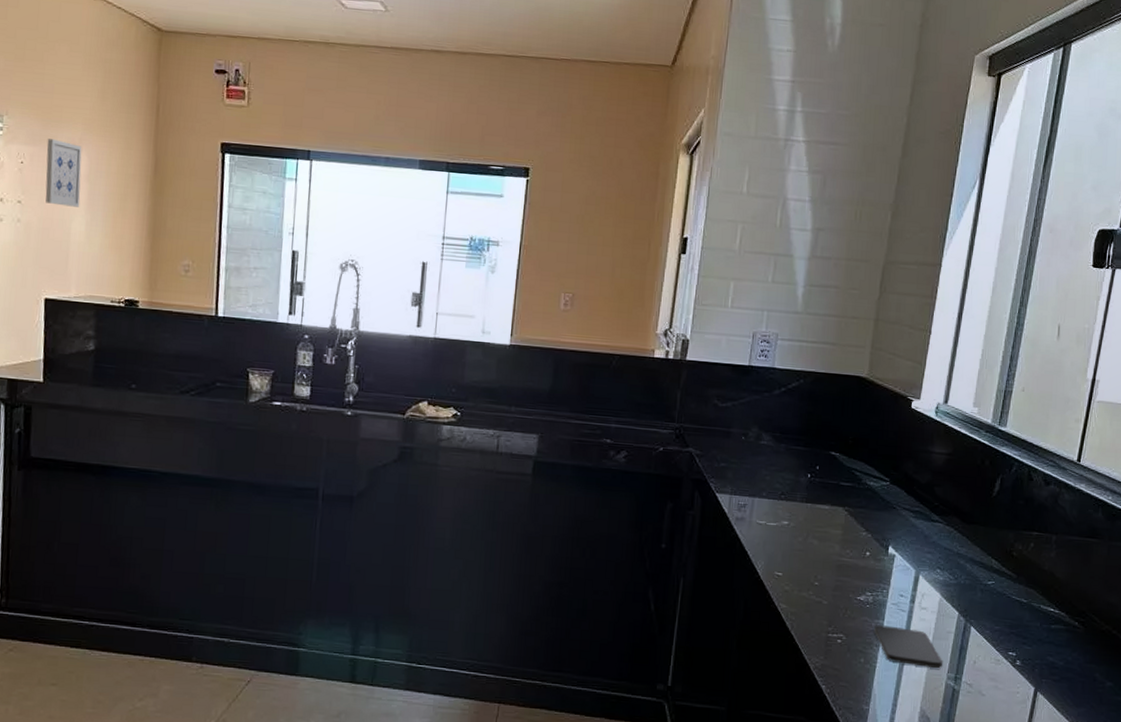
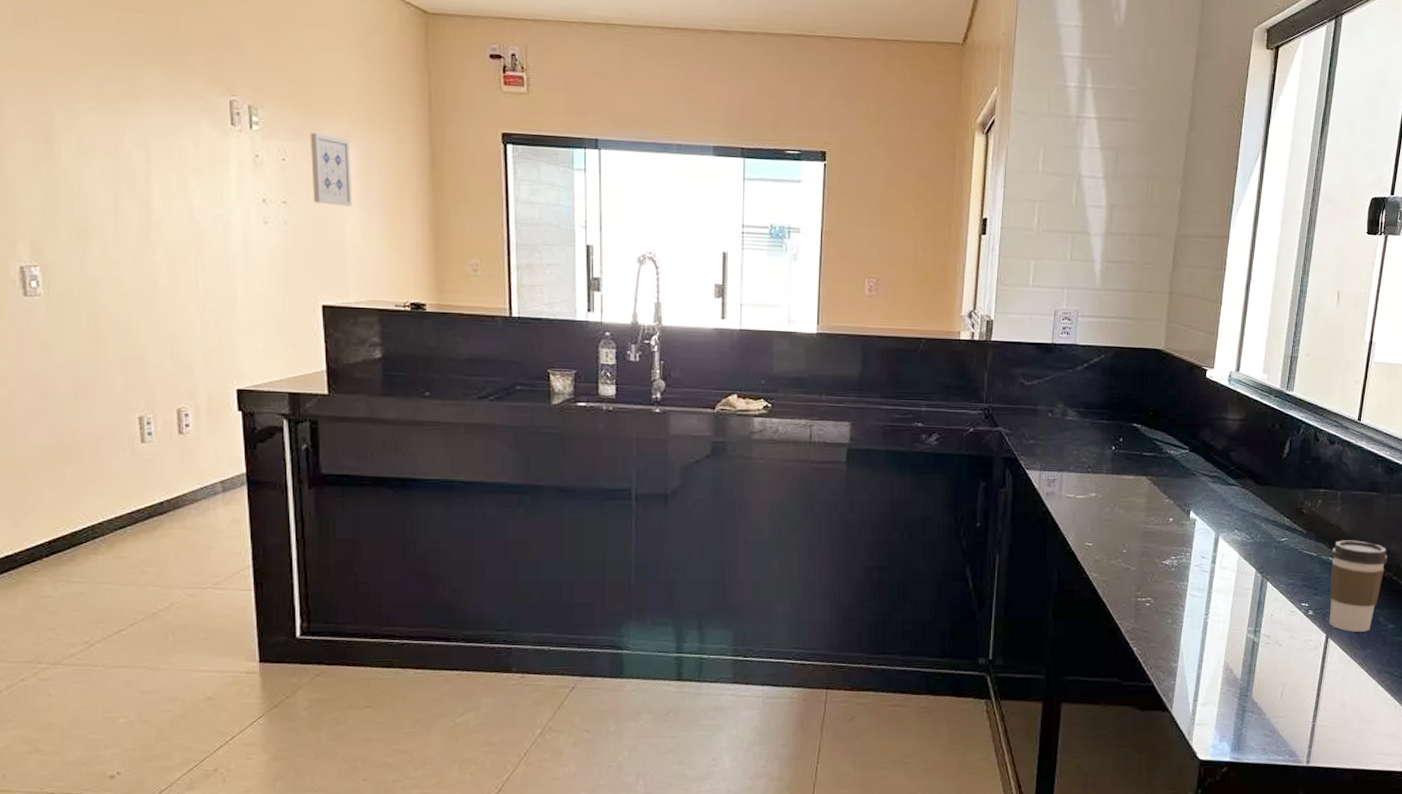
smartphone: present [874,625,943,669] -> none [1179,586,1244,624]
coffee cup: none [1038,587,1107,688] -> present [1329,540,1388,632]

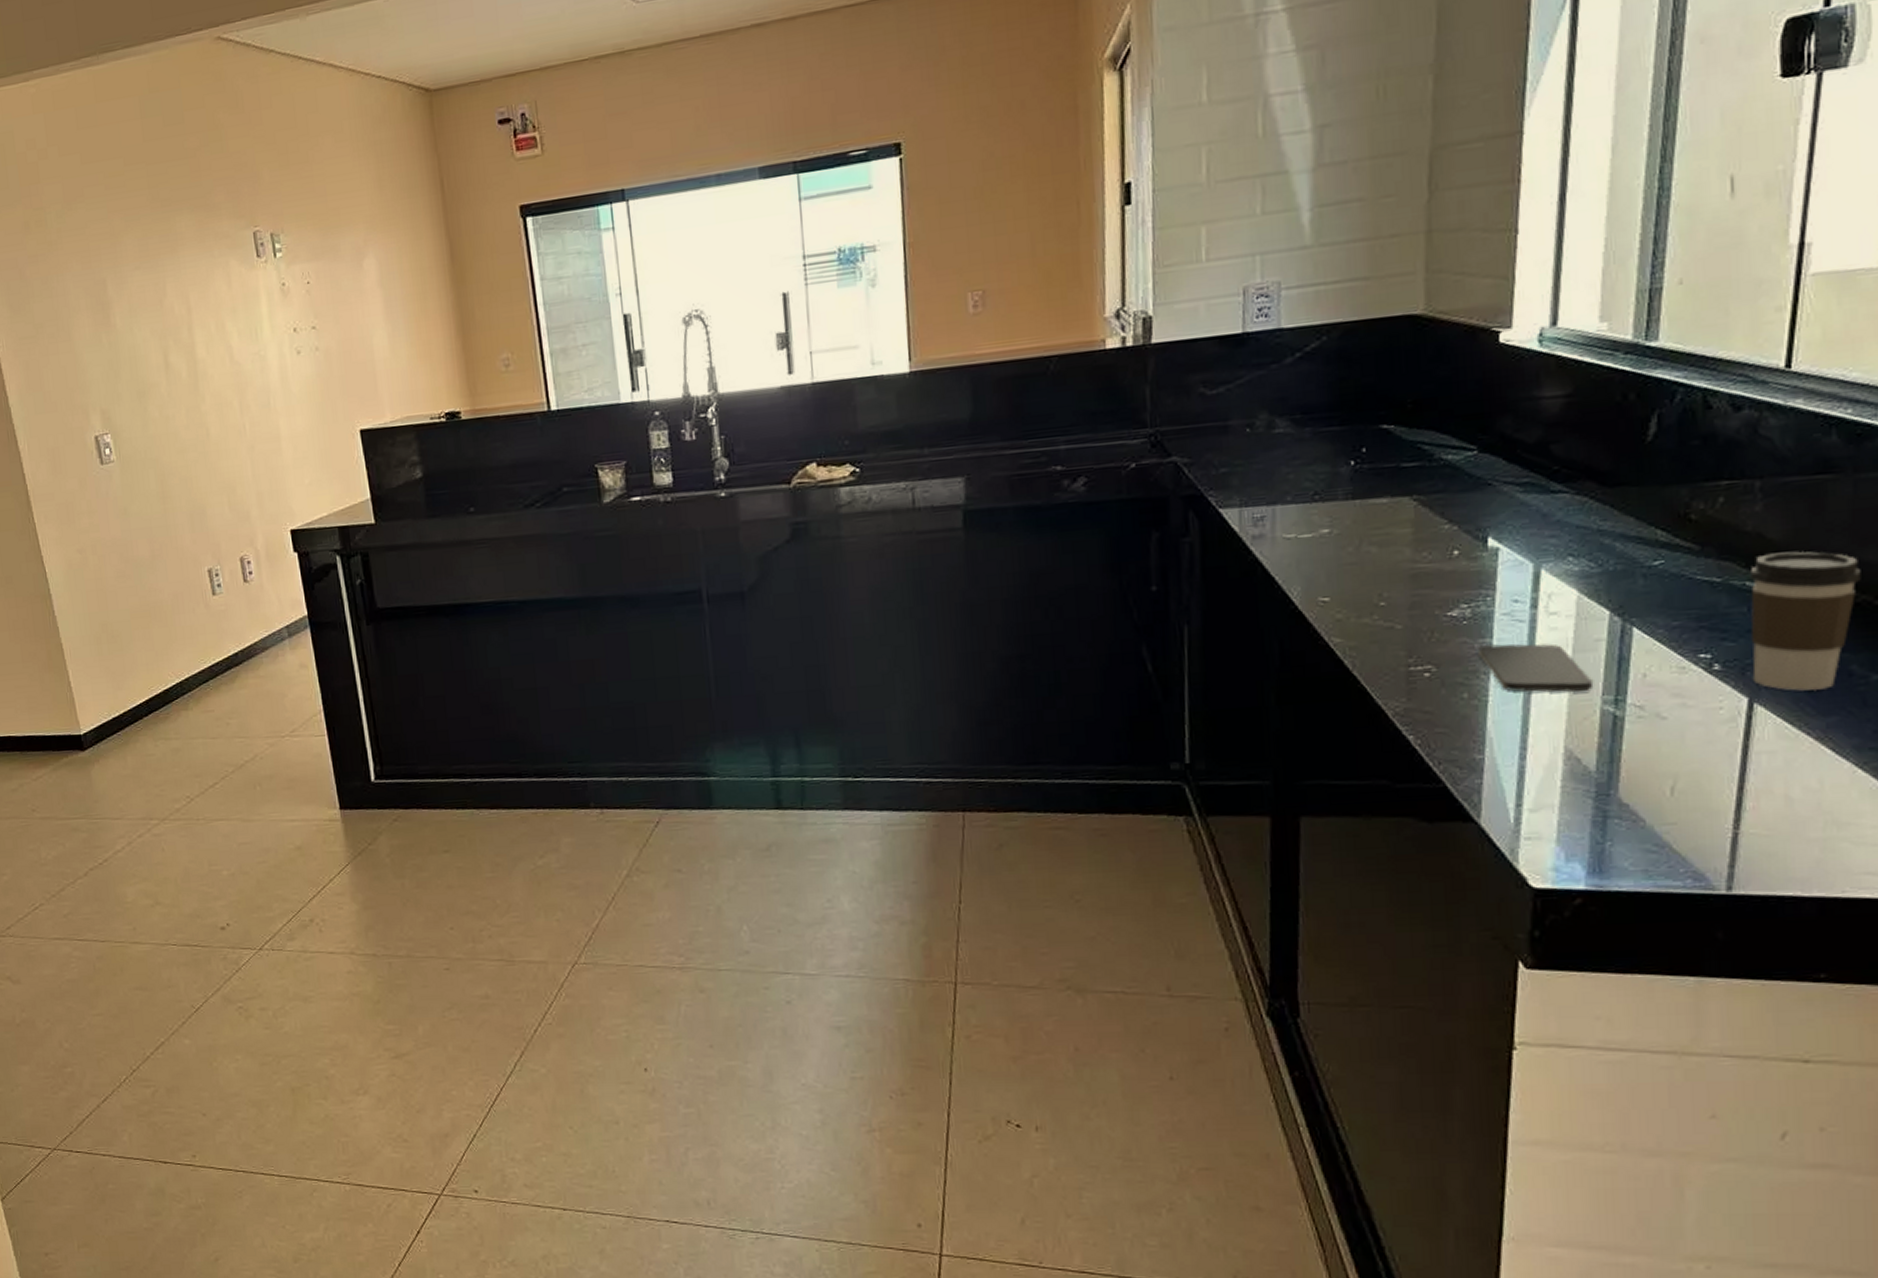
wall art: present [310,133,353,206] -> none [330,247,378,323]
smartphone: none [1179,586,1244,624] -> present [1479,644,1594,692]

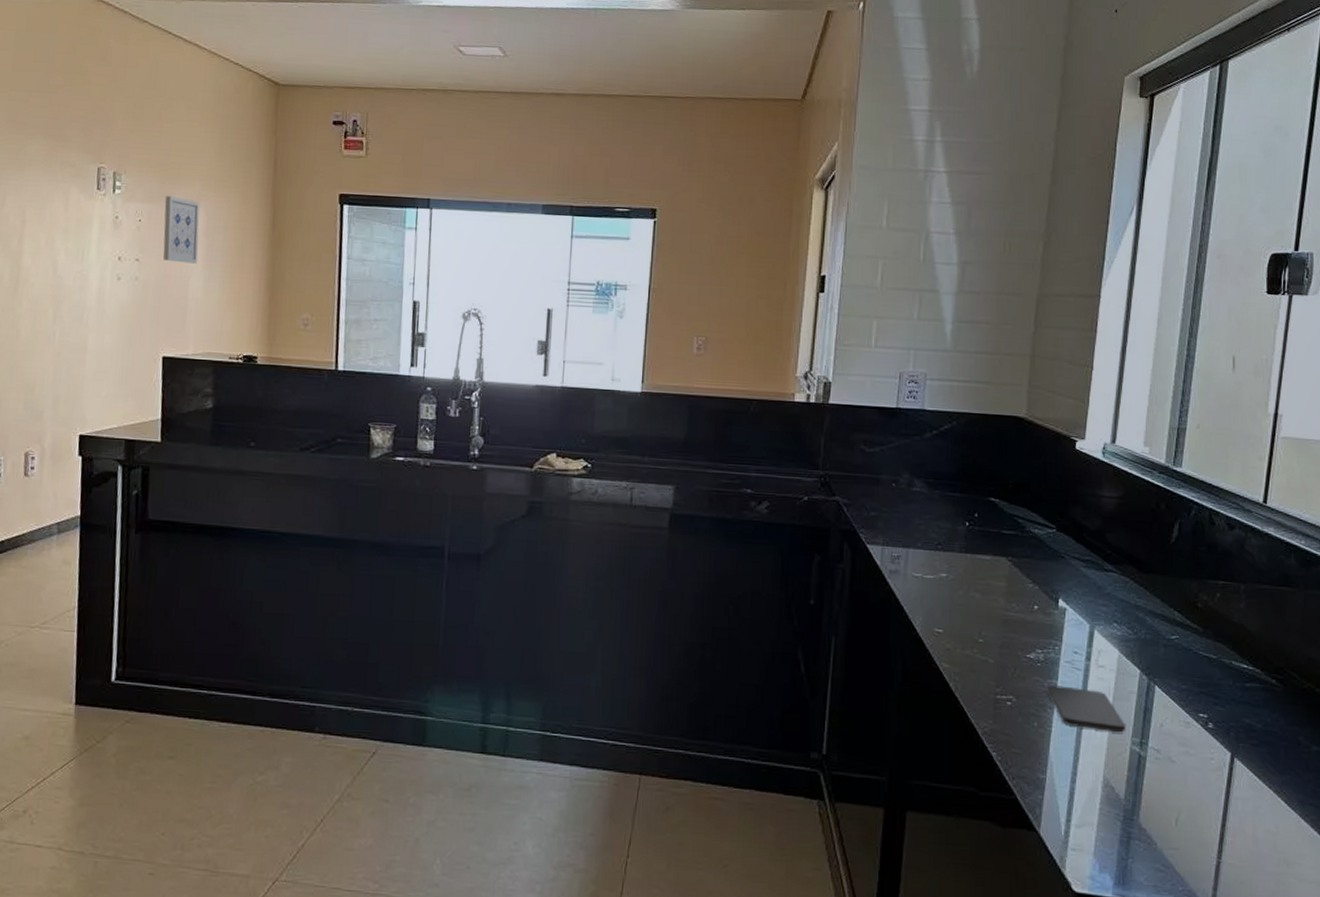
wall art: none [330,247,378,323] -> present [163,196,200,264]
coffee cup: present [1749,551,1861,691] -> none [1234,641,1307,753]

